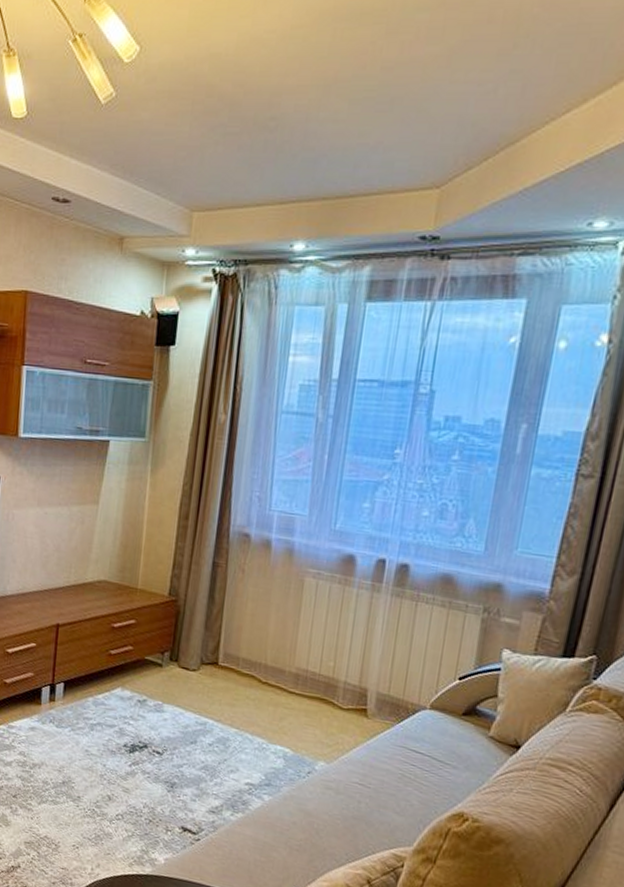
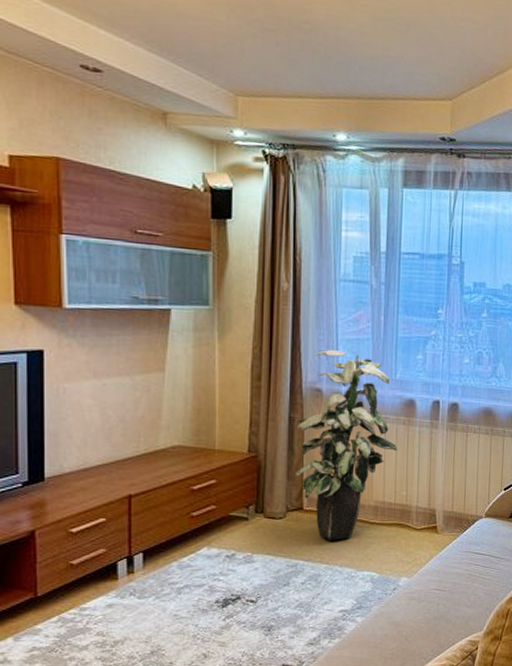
indoor plant: none [213,490,329,706] -> present [295,349,398,540]

